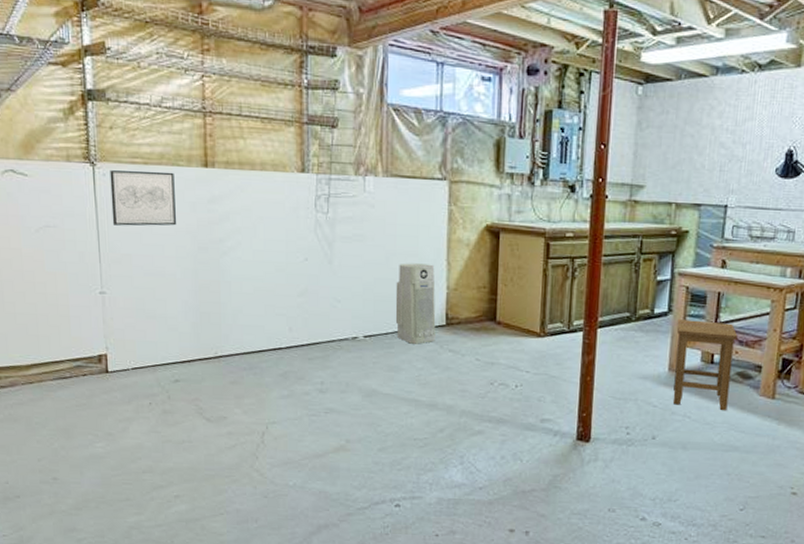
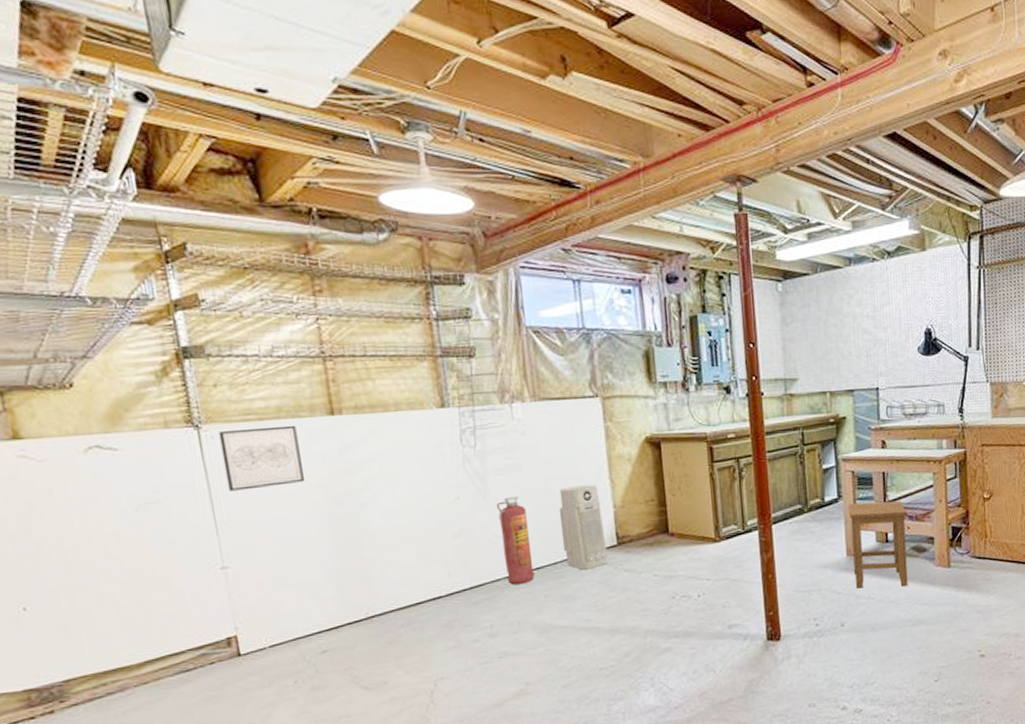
fire extinguisher: none [339,265,367,349] -> present [496,497,535,585]

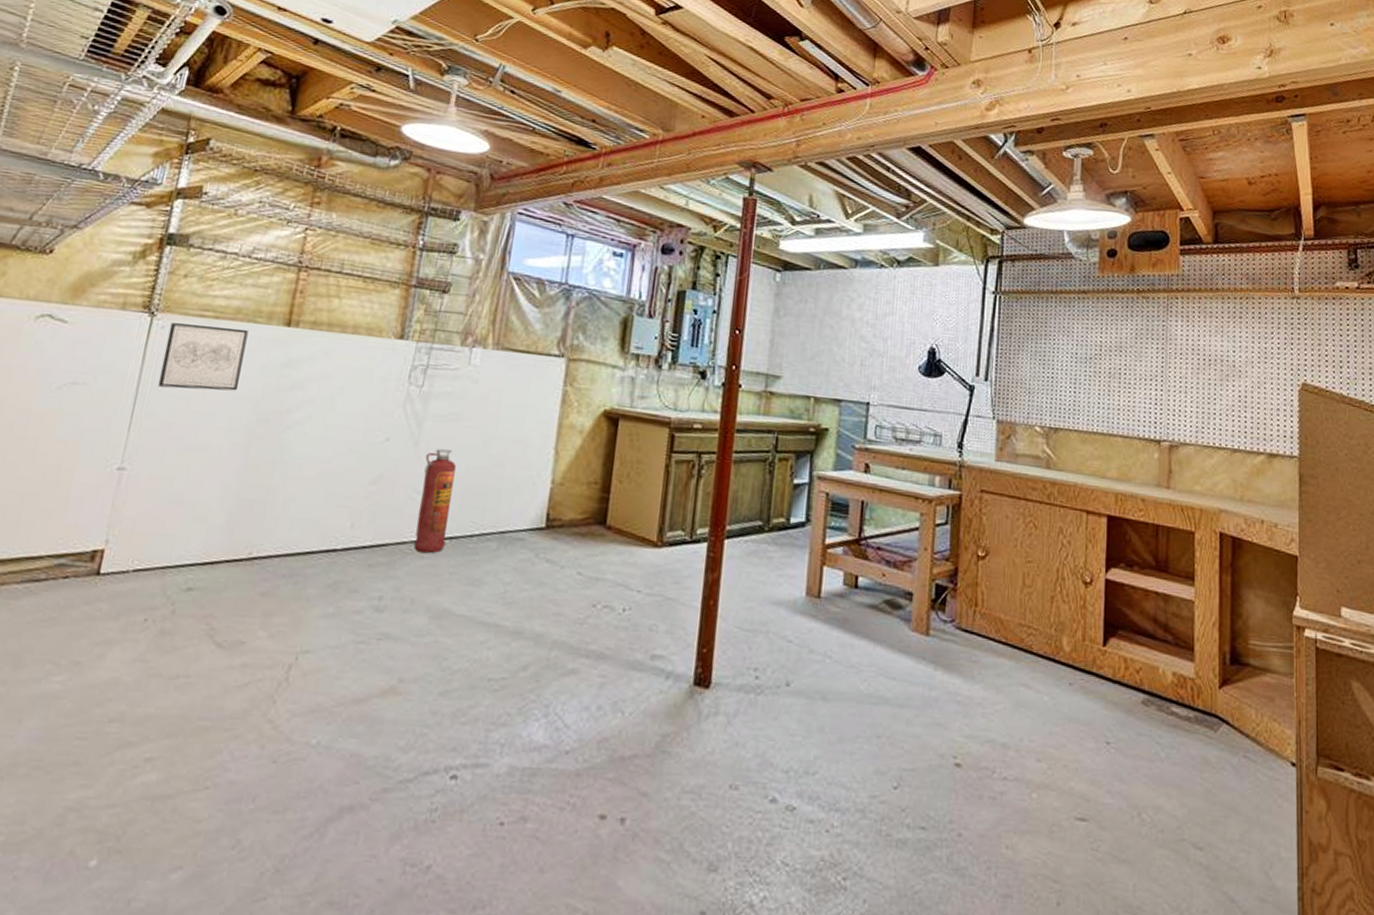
air purifier: present [558,484,608,570] -> none [484,449,540,551]
stool: present [848,500,908,589] -> none [812,531,884,650]

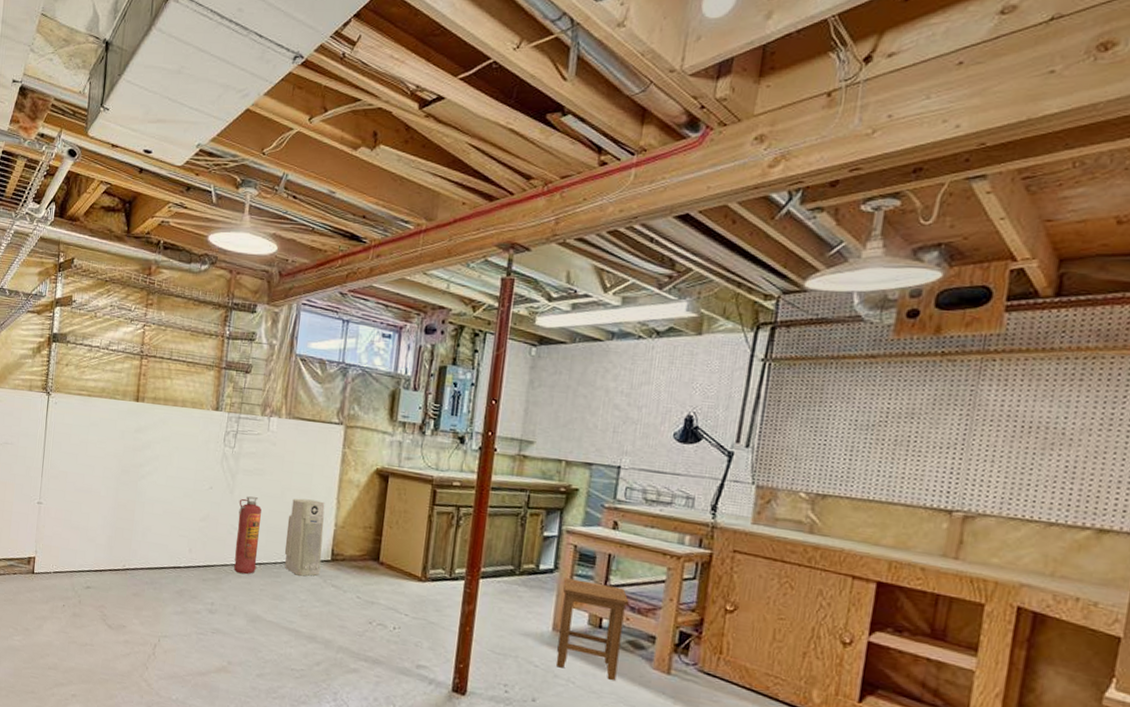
wall art: present [157,323,248,391] -> none [56,400,111,450]
air purifier: none [484,449,540,551] -> present [284,498,325,577]
stool: none [812,531,884,650] -> present [557,577,629,681]

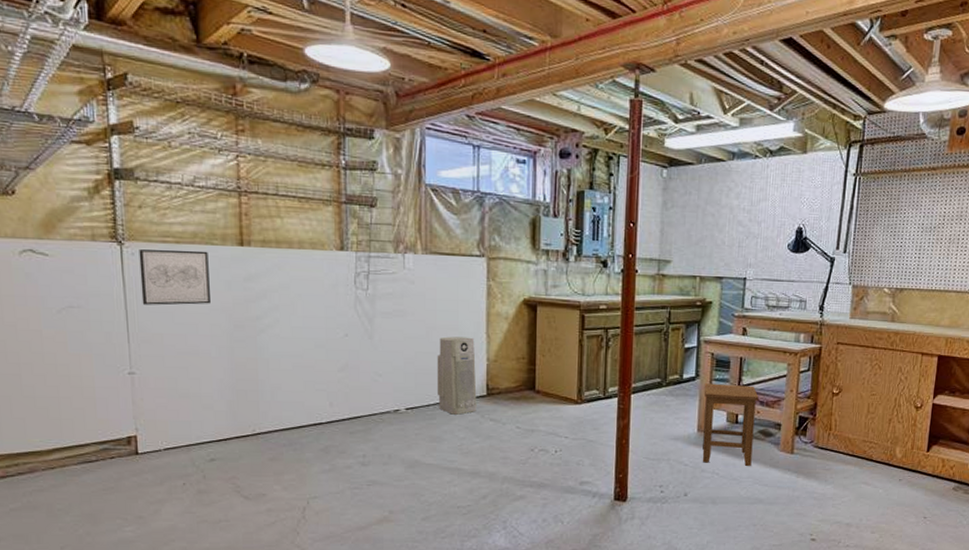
wall art: none [56,400,111,450] -> present [139,249,210,306]
fire extinguisher: present [234,496,261,575] -> none [380,340,408,421]

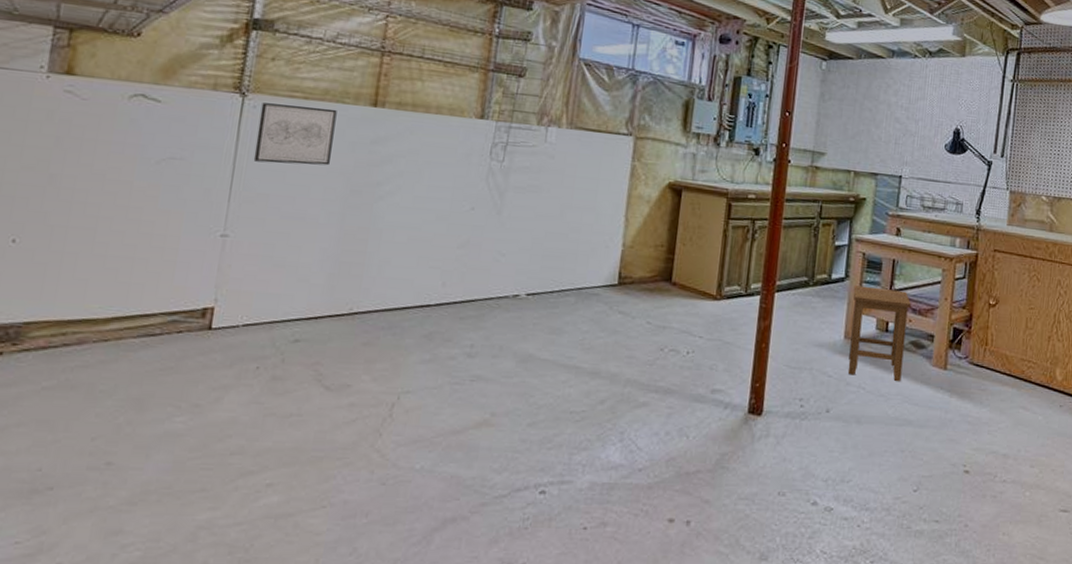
air purifier: present [437,336,477,415] -> none [563,217,612,305]

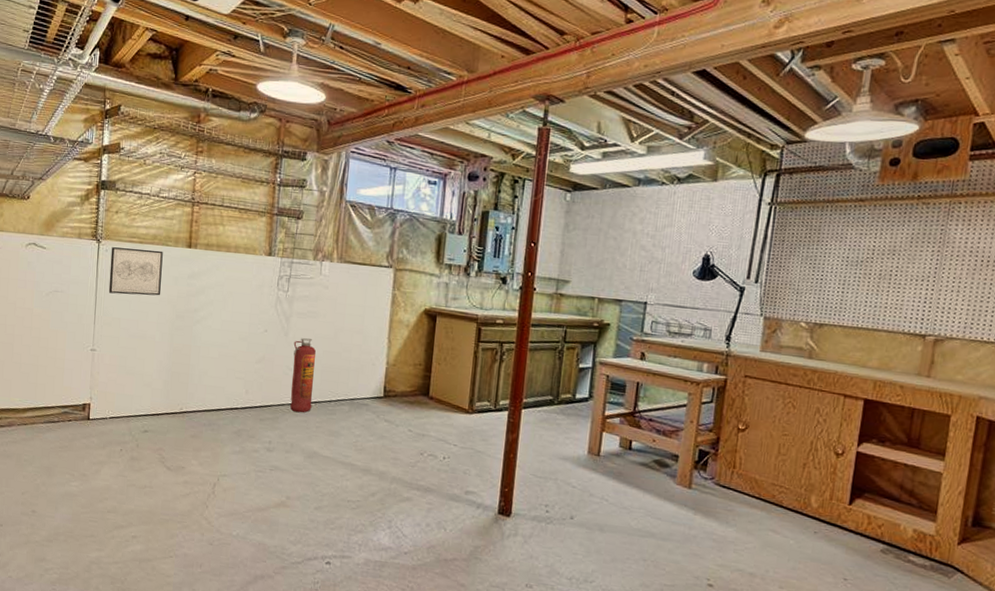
fire extinguisher: none [500,217,536,308] -> present [290,338,316,413]
stool: present [848,285,911,382] -> none [592,405,655,497]

